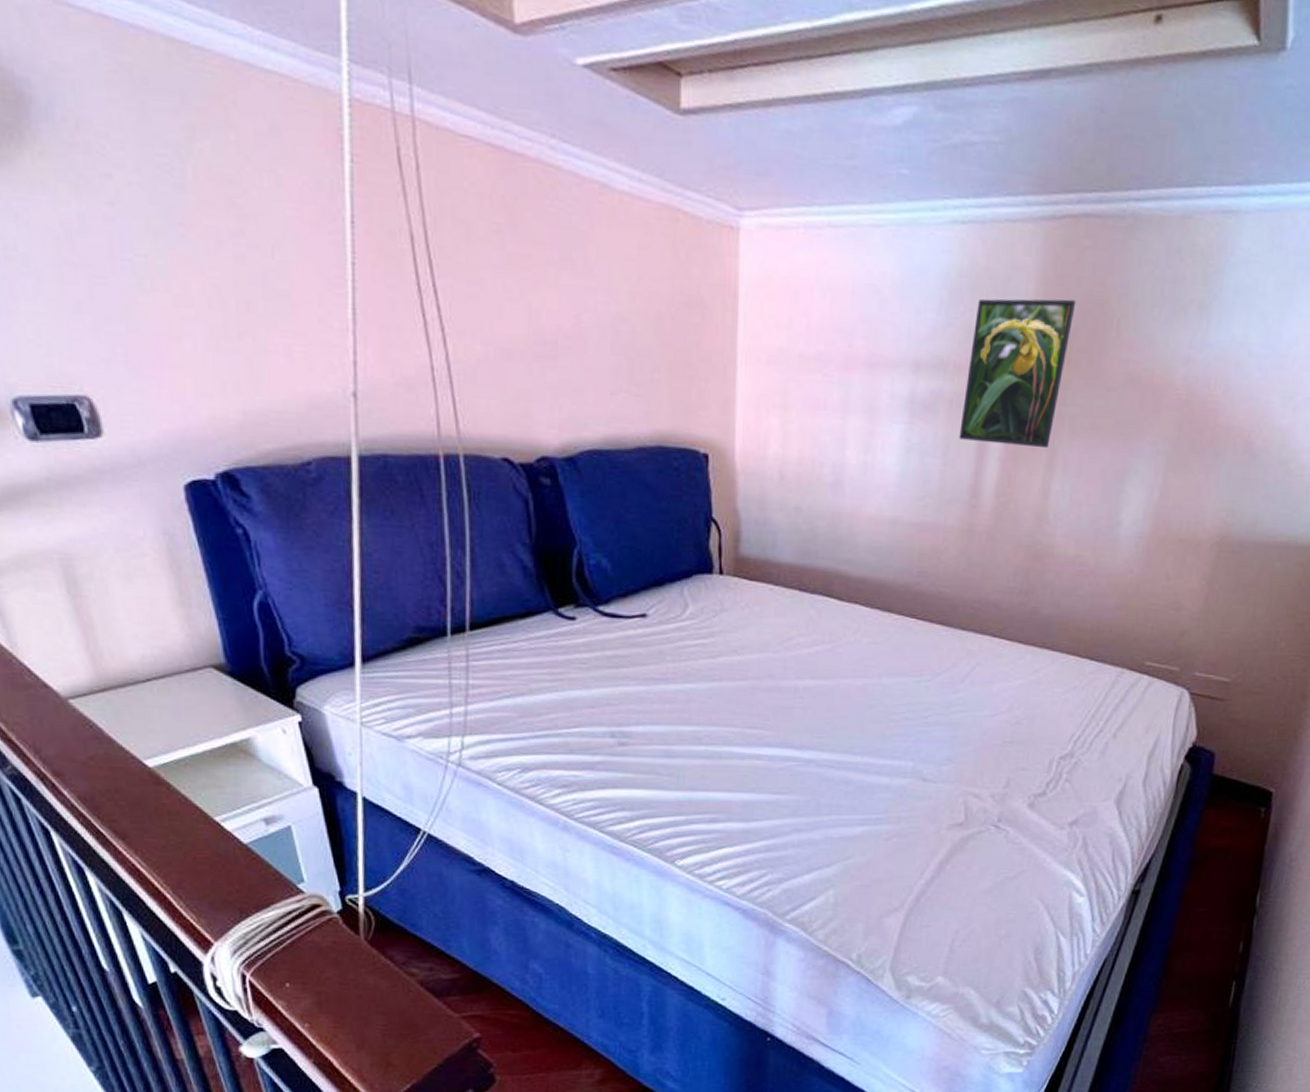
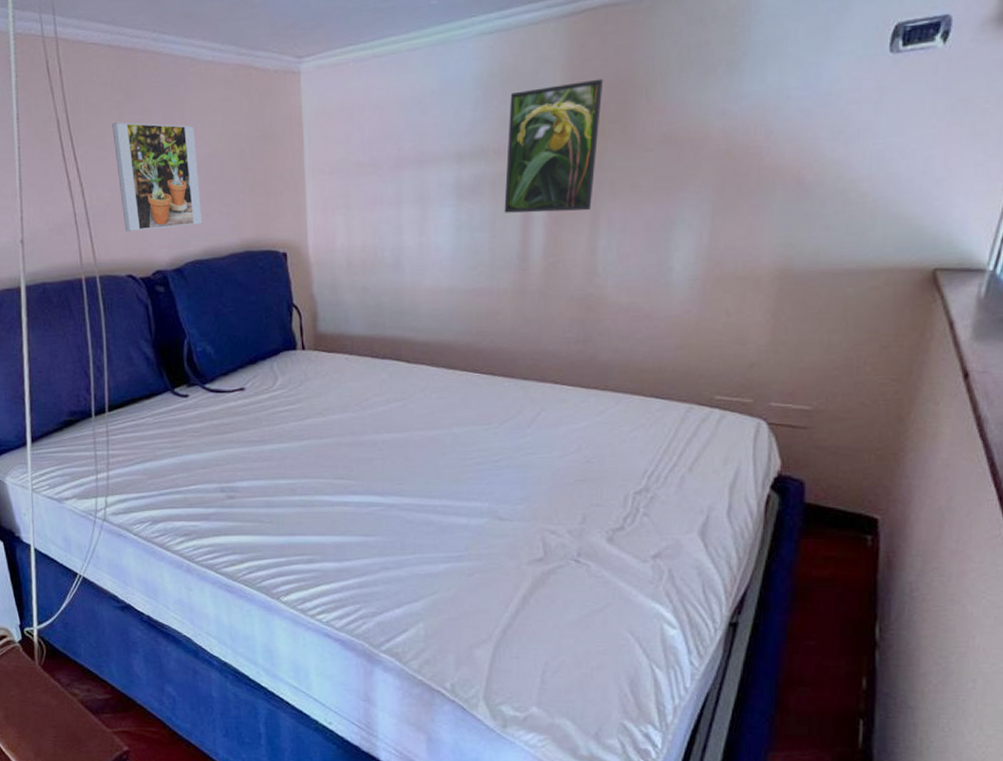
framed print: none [489,252,605,404] -> present [112,122,202,231]

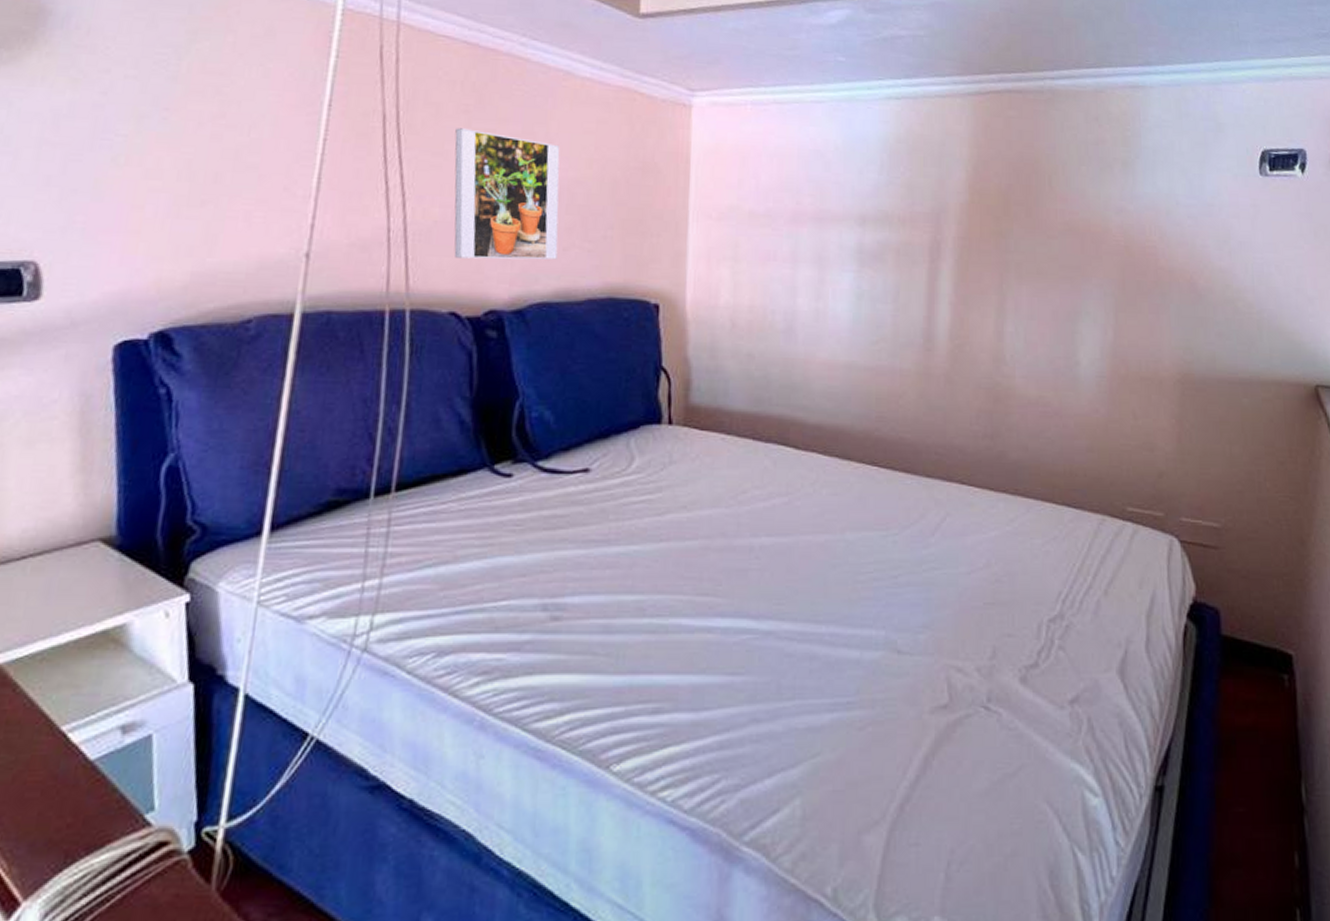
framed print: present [504,79,604,213] -> none [908,159,1008,293]

